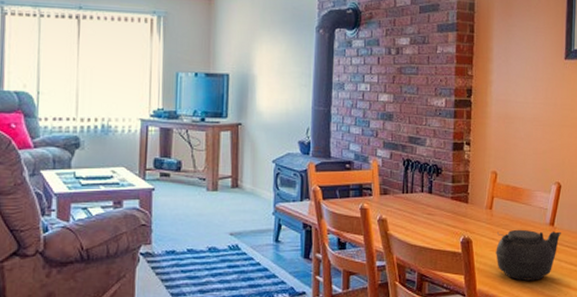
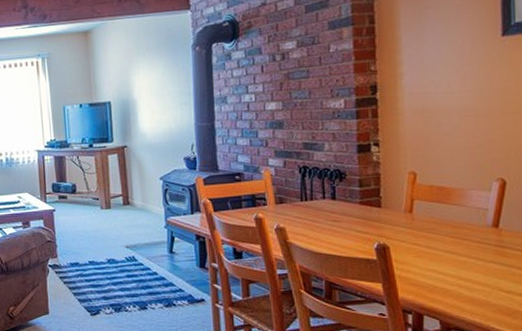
teapot: present [496,229,561,281] -> none [420,232,510,289]

